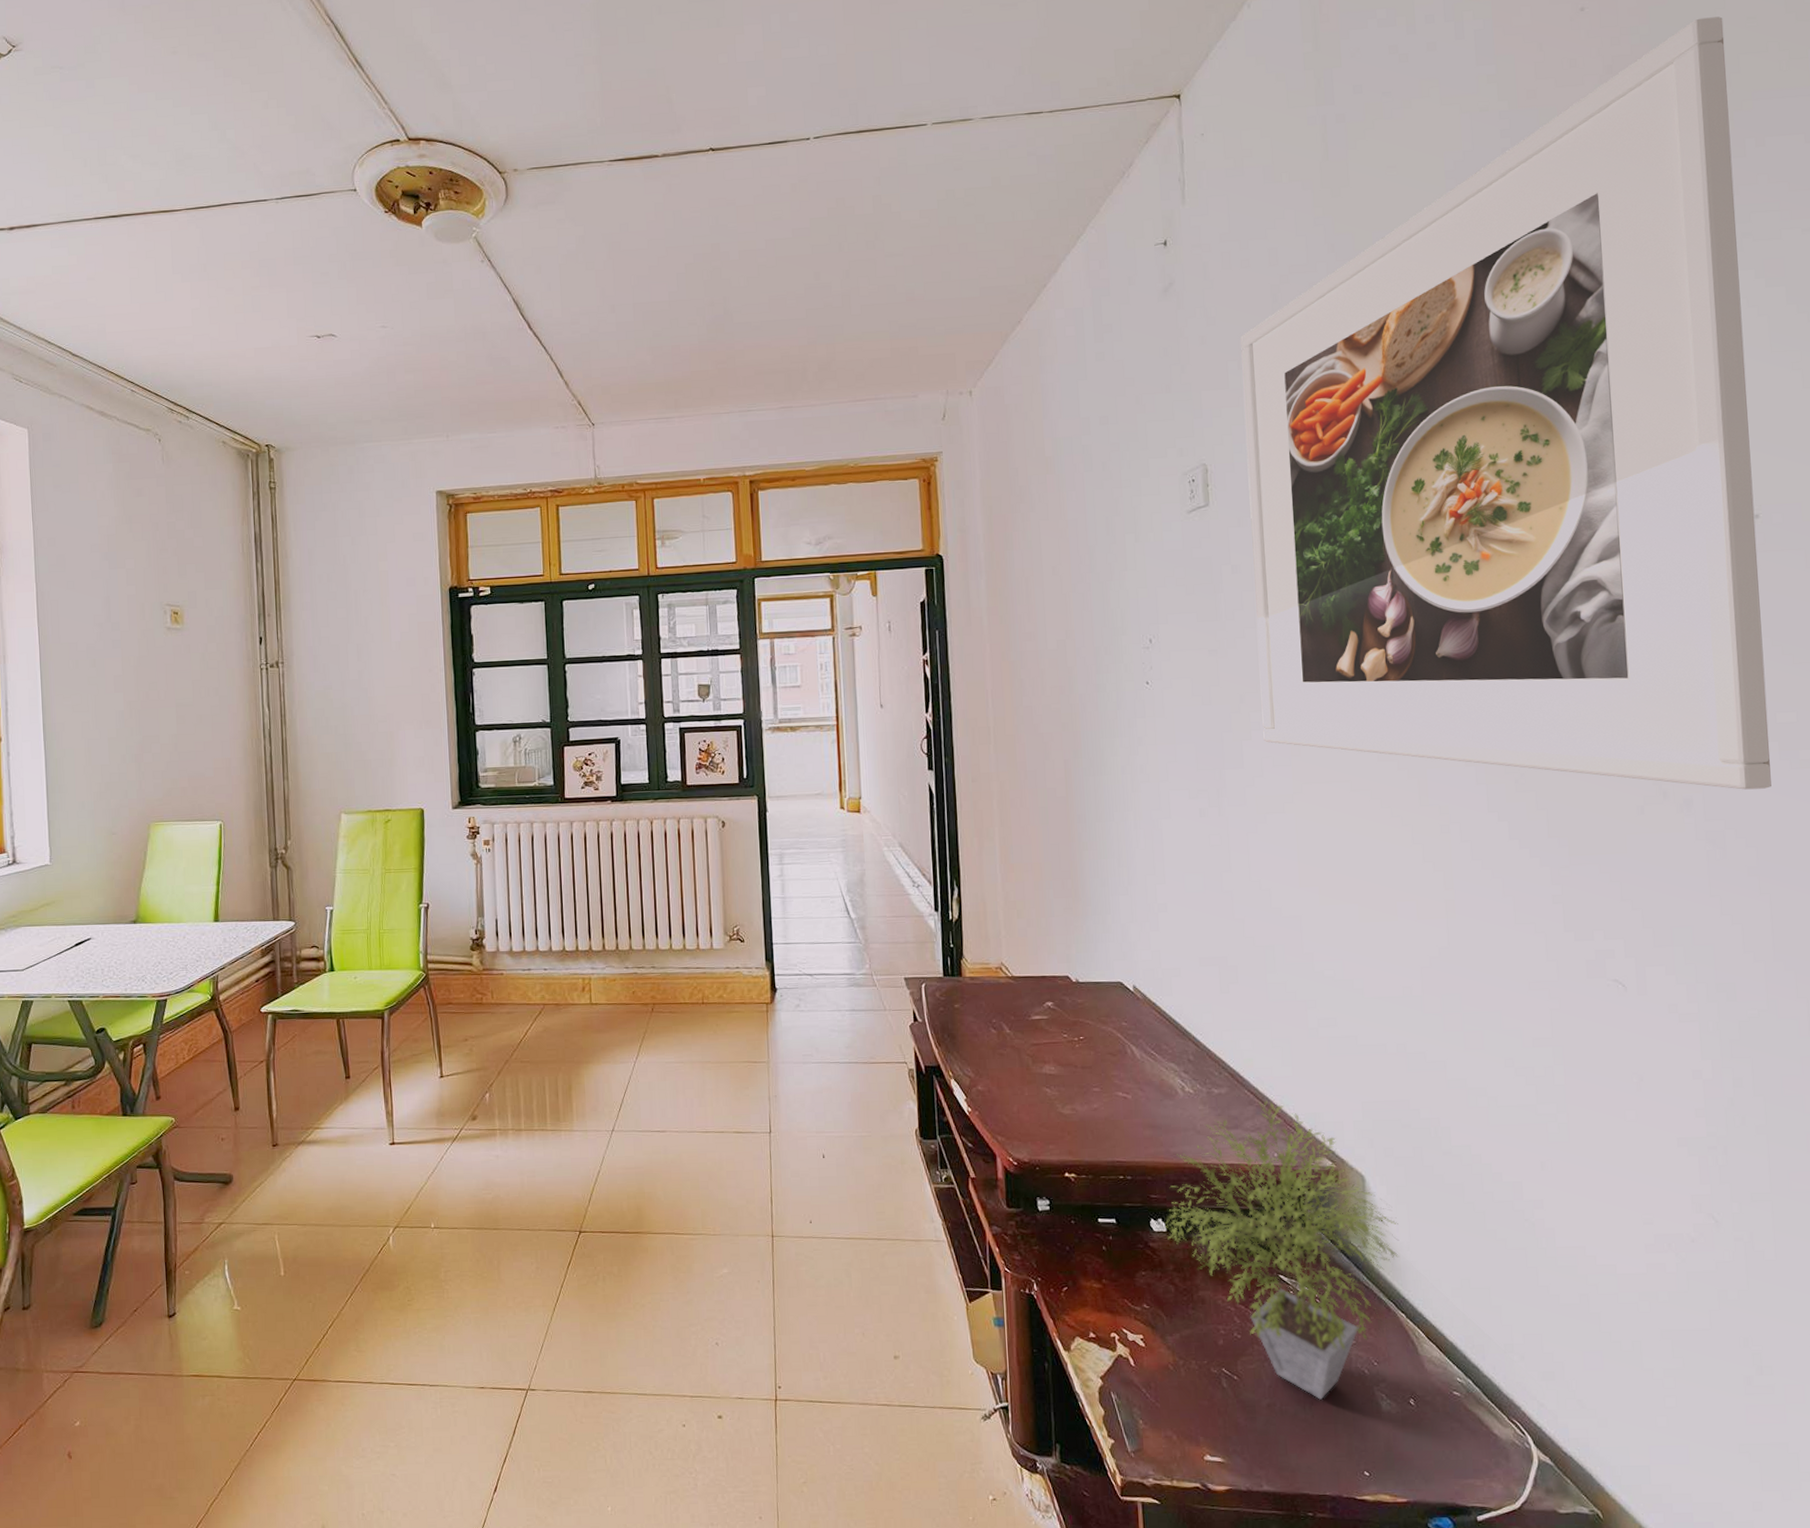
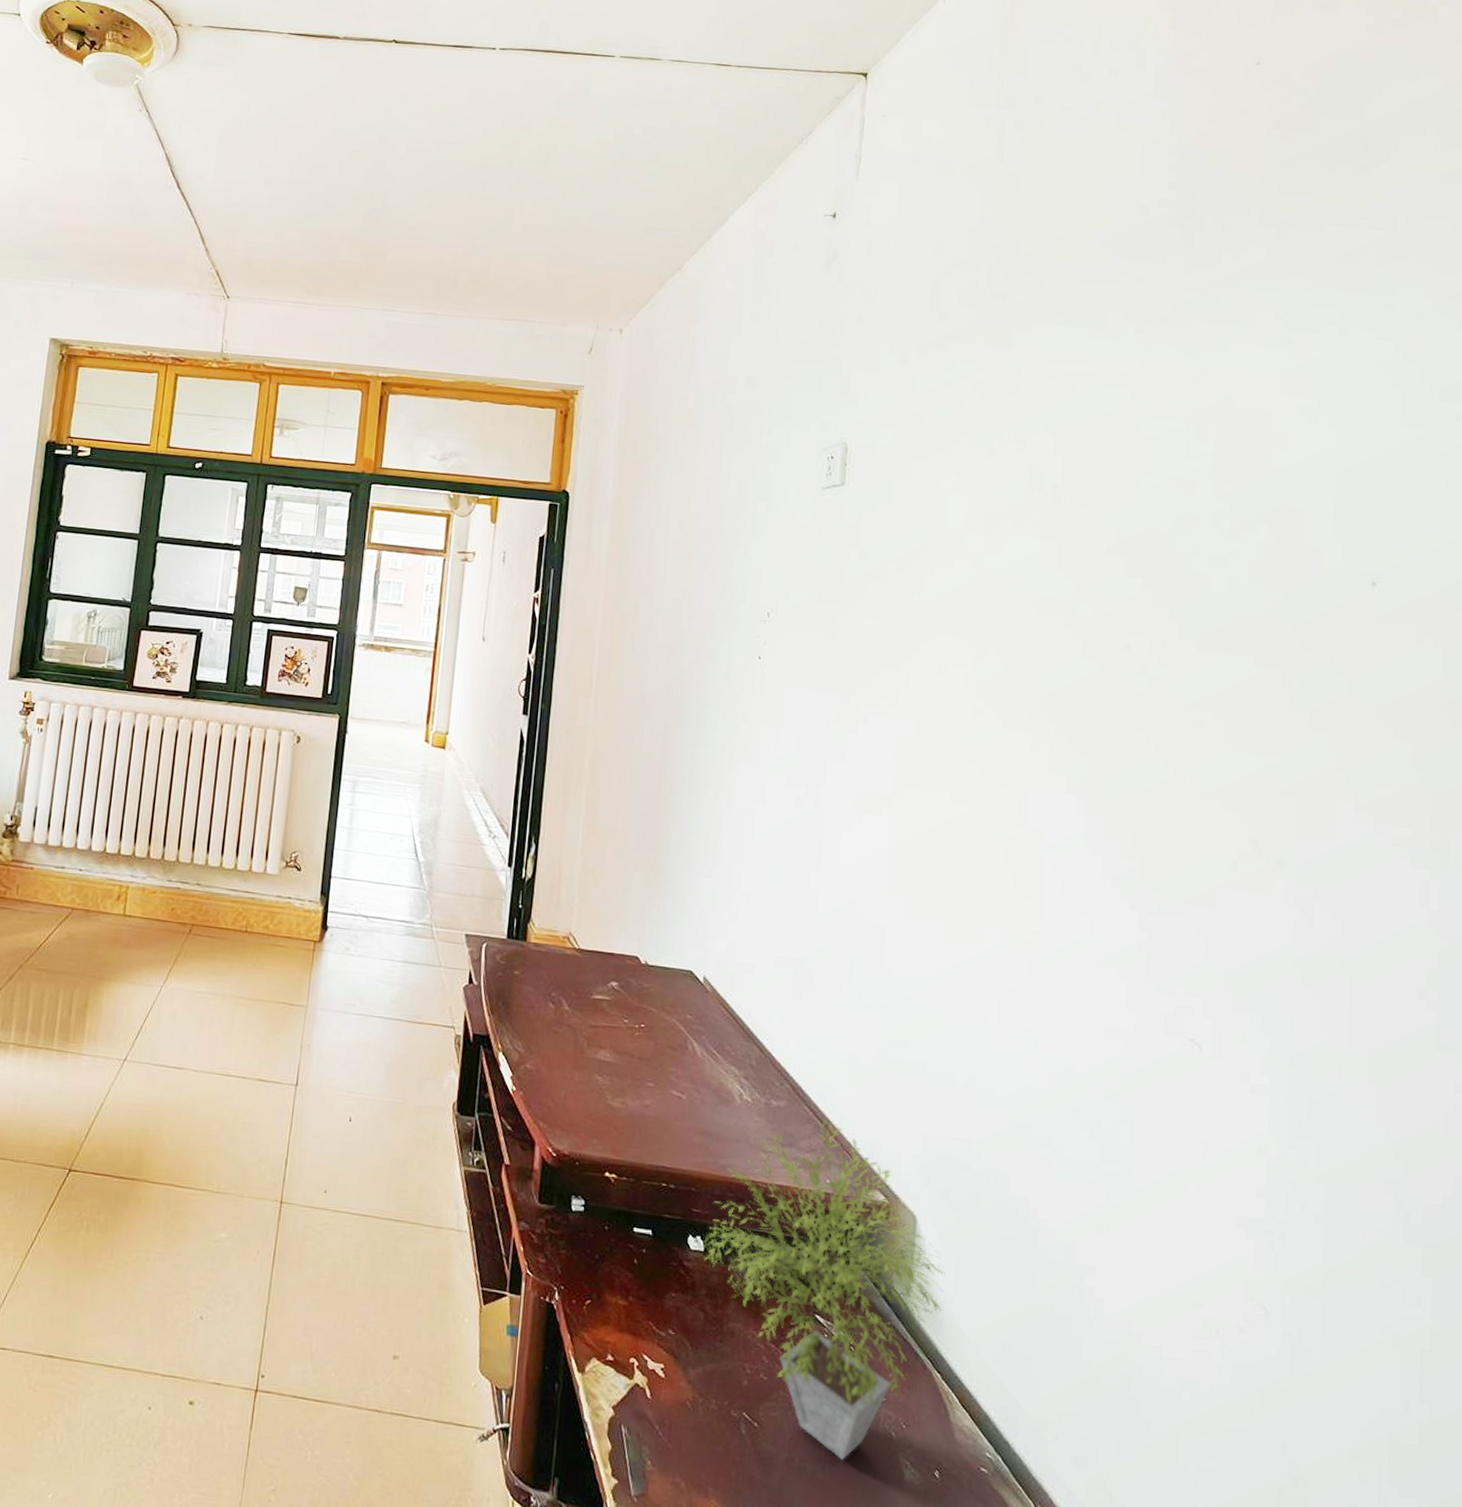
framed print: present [1240,16,1771,790] -> none [869,92,1387,861]

